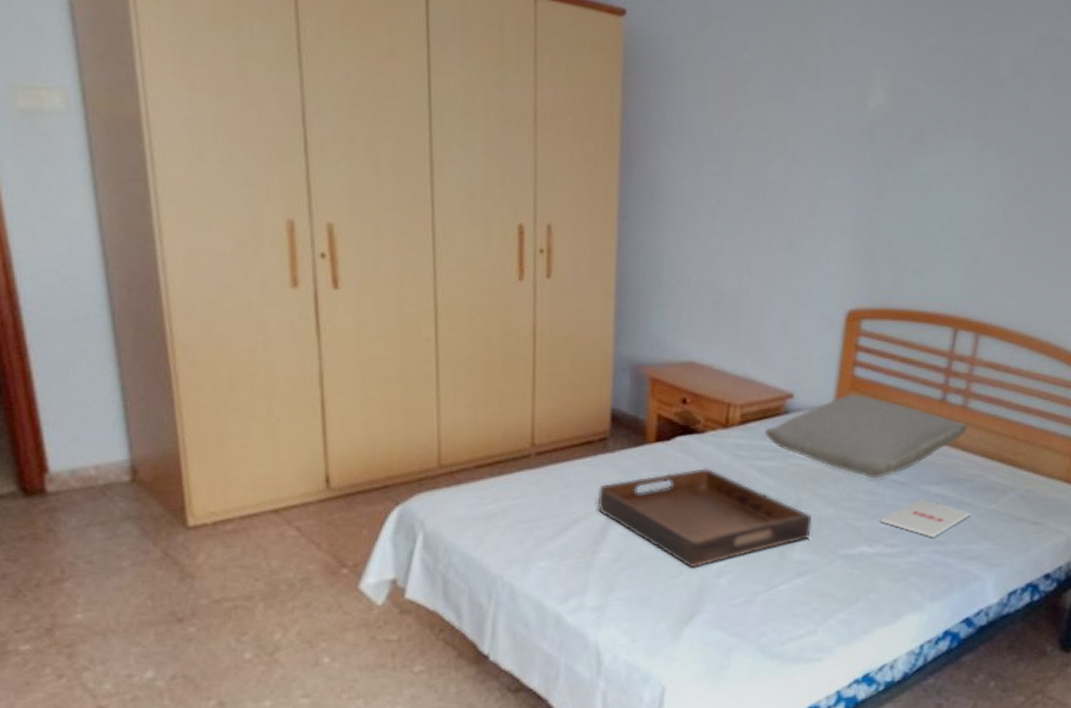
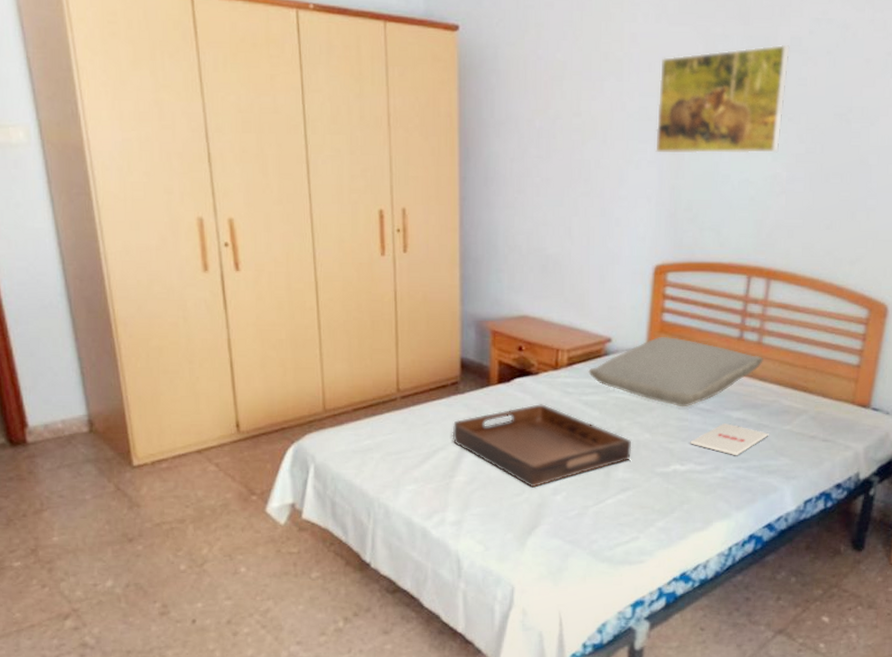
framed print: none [854,63,1012,188] -> present [655,44,790,154]

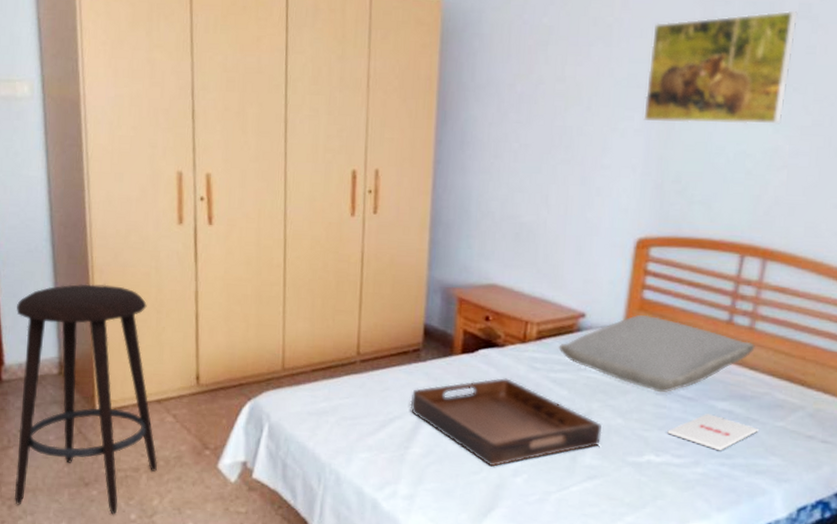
stool: none [35,337,203,568] -> present [14,284,157,515]

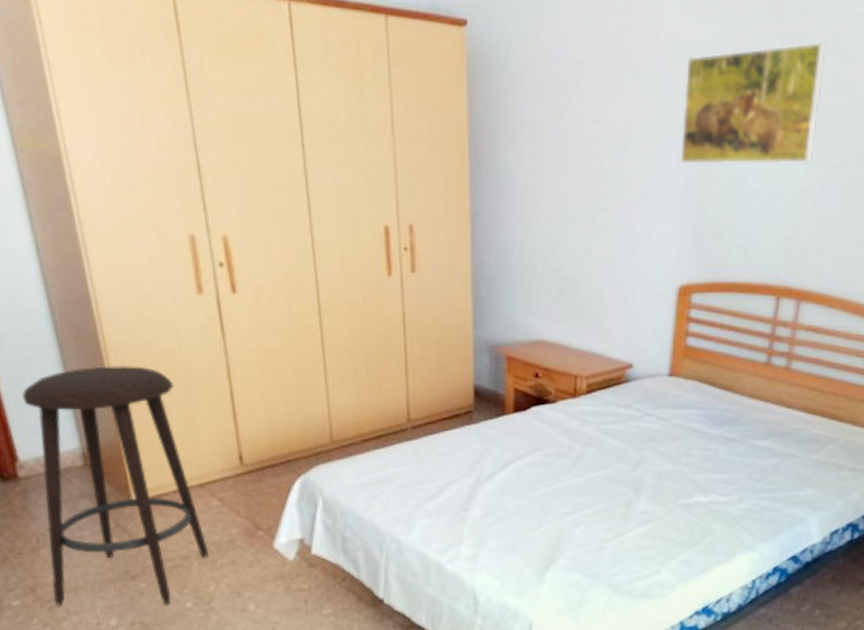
serving tray: present [410,378,602,467] -> none [466,434,654,521]
pillow: present [558,314,755,393] -> none [608,361,791,437]
magazine: present [667,414,759,451] -> none [714,453,796,487]

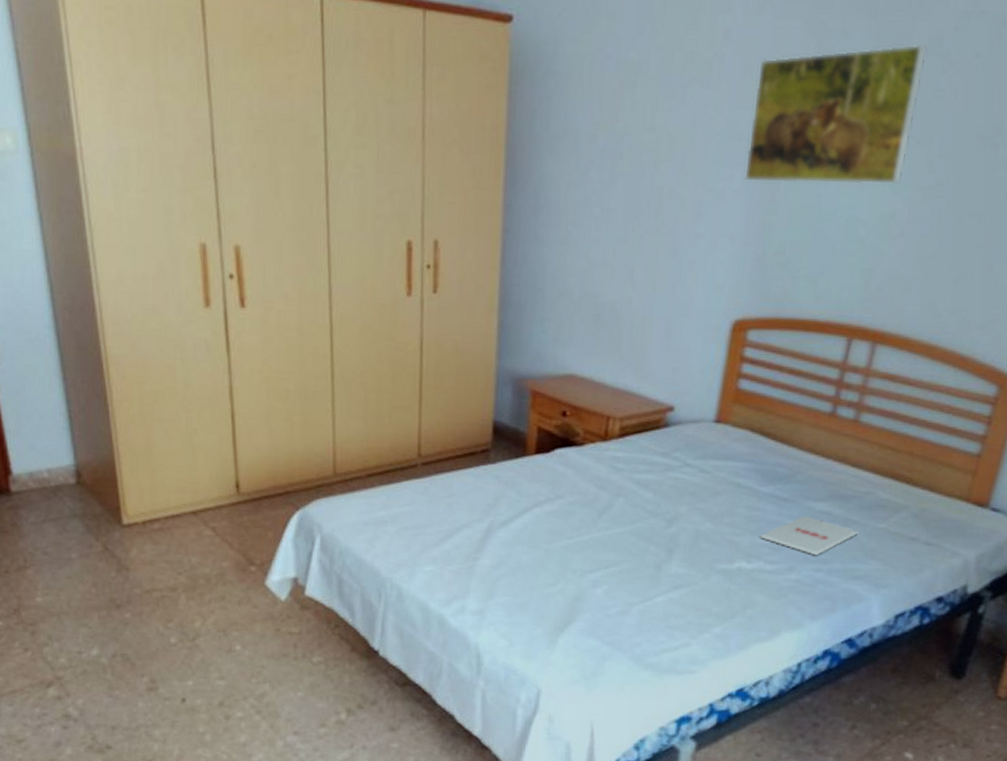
stool: present [22,365,208,606] -> none [21,379,197,639]
magazine: none [714,453,796,487] -> present [760,516,859,556]

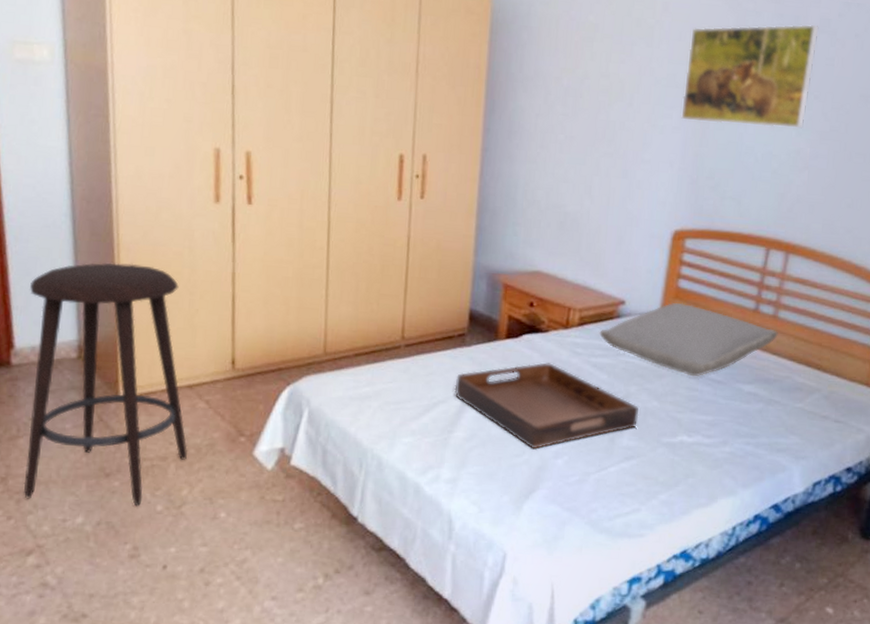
stool: none [21,379,197,639] -> present [23,262,188,507]
serving tray: none [478,480,690,578] -> present [454,363,639,450]
pillow: none [643,407,859,494] -> present [599,302,778,377]
magazine: present [760,516,859,556] -> none [699,396,780,431]

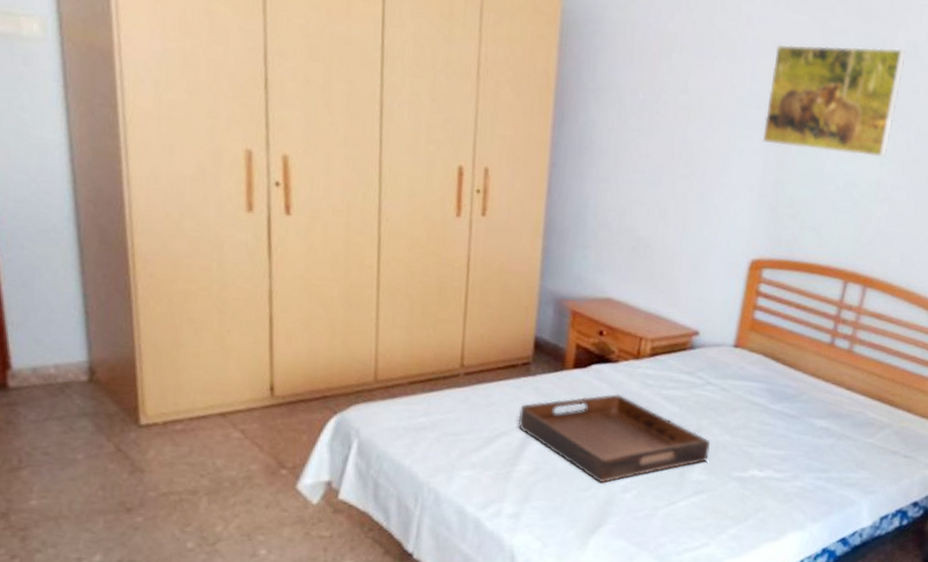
stool: present [23,262,188,507] -> none [27,274,221,544]
pillow: present [599,302,778,377] -> none [672,335,853,411]

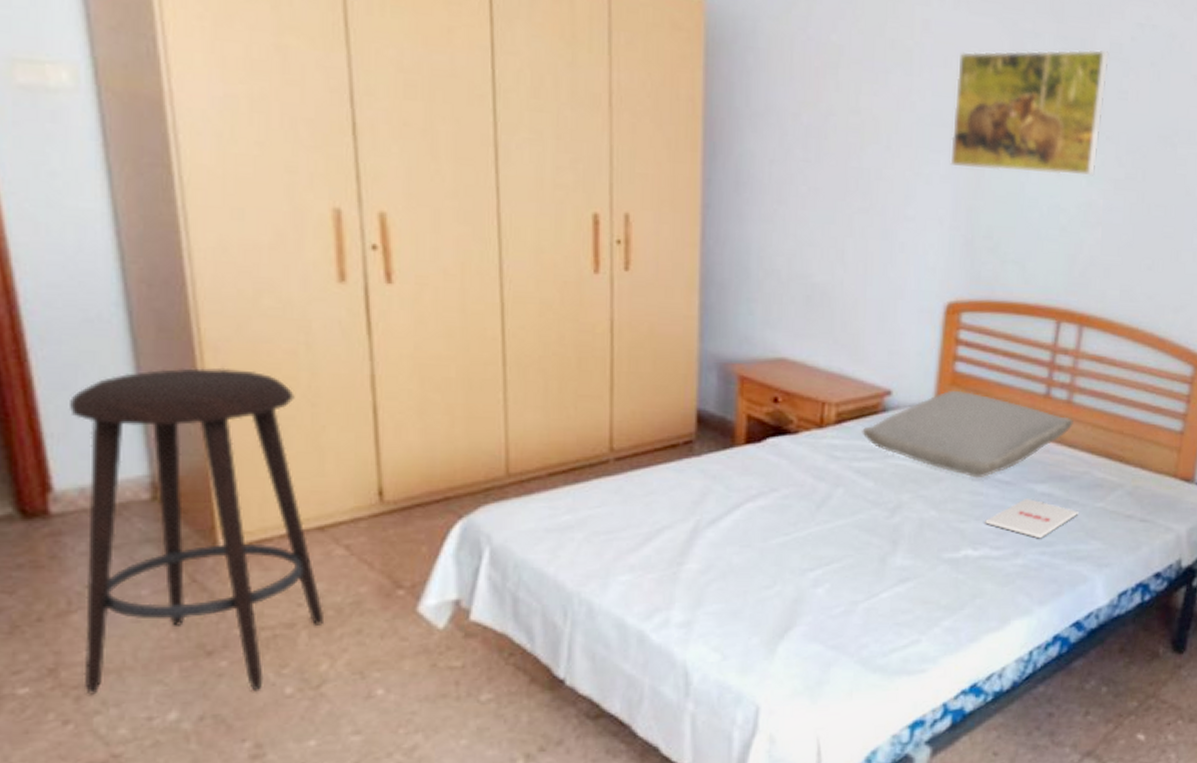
stool: none [27,274,221,544] -> present [70,367,323,695]
serving tray: present [518,394,710,484] -> none [682,471,914,578]
pillow: none [672,335,853,411] -> present [862,390,1073,478]
magazine: none [771,431,851,466] -> present [985,499,1079,539]

